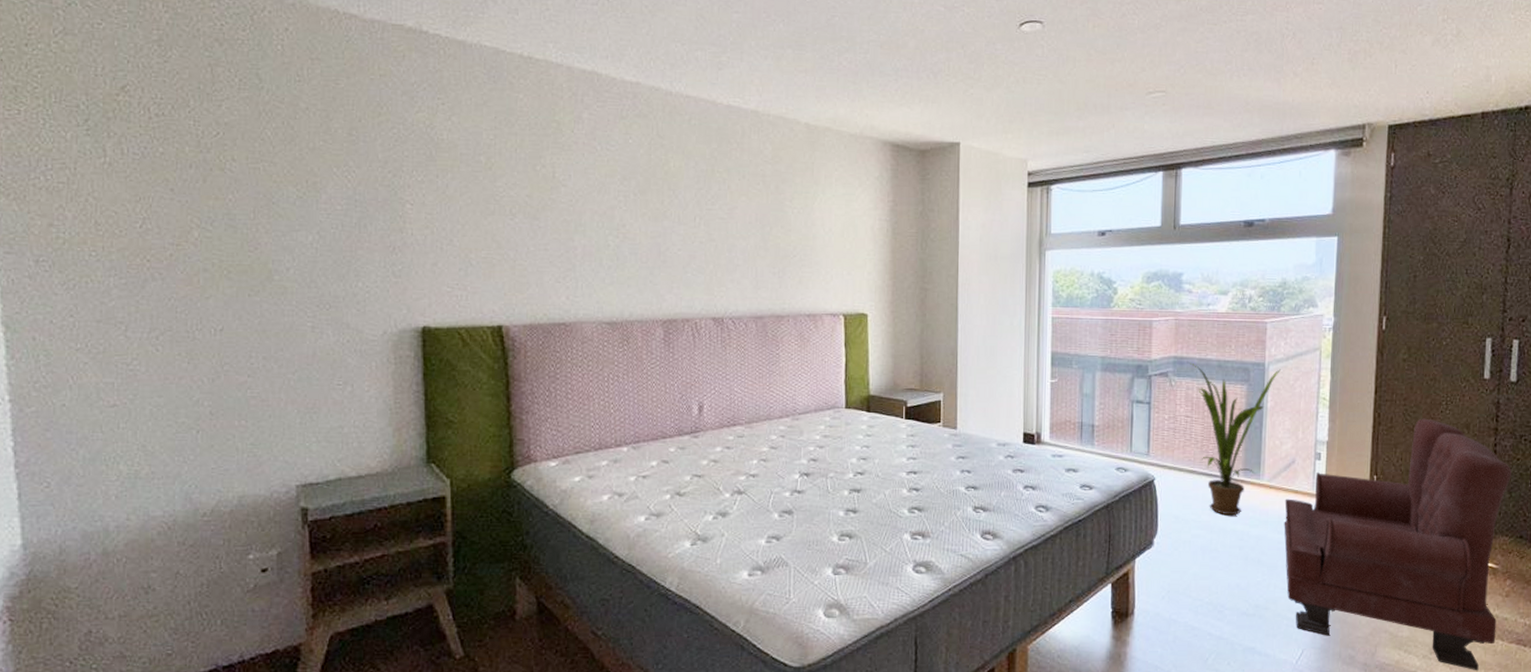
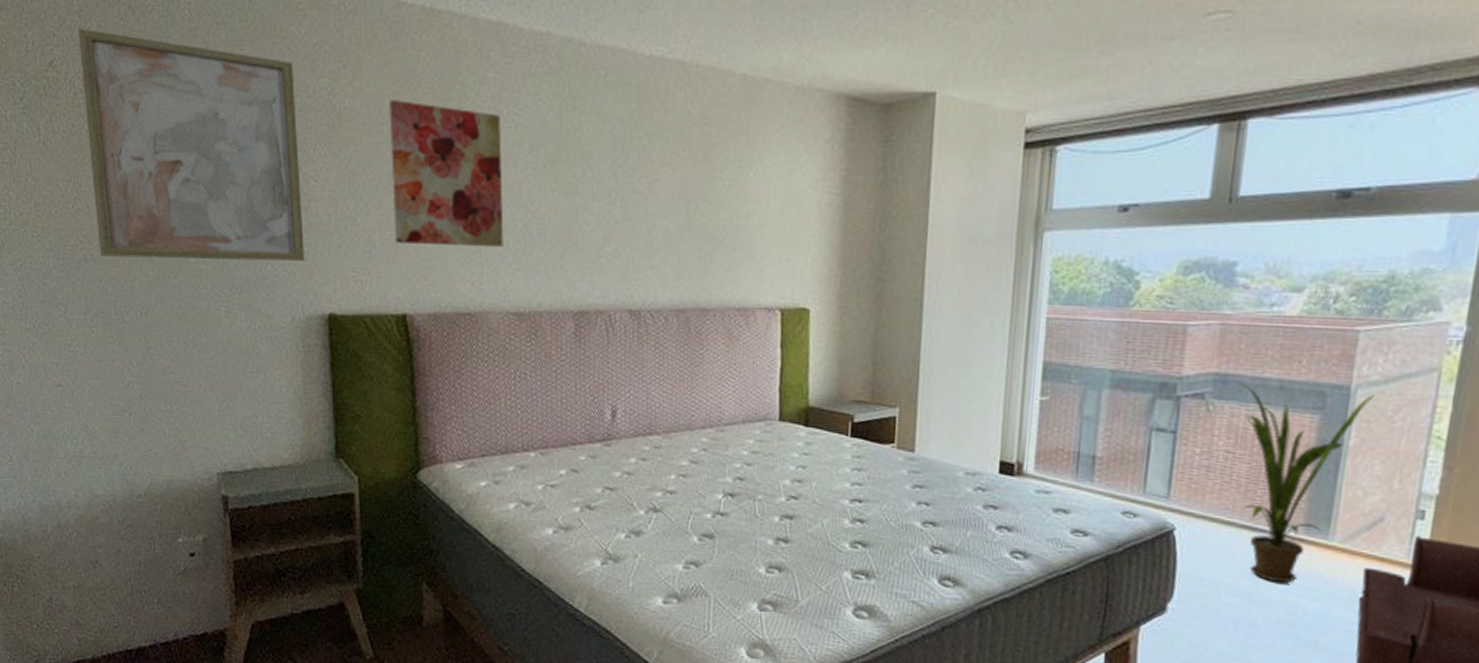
wall art: none [156,57,398,279] -> present [78,28,304,262]
wall art: none [487,133,597,265] -> present [389,99,504,248]

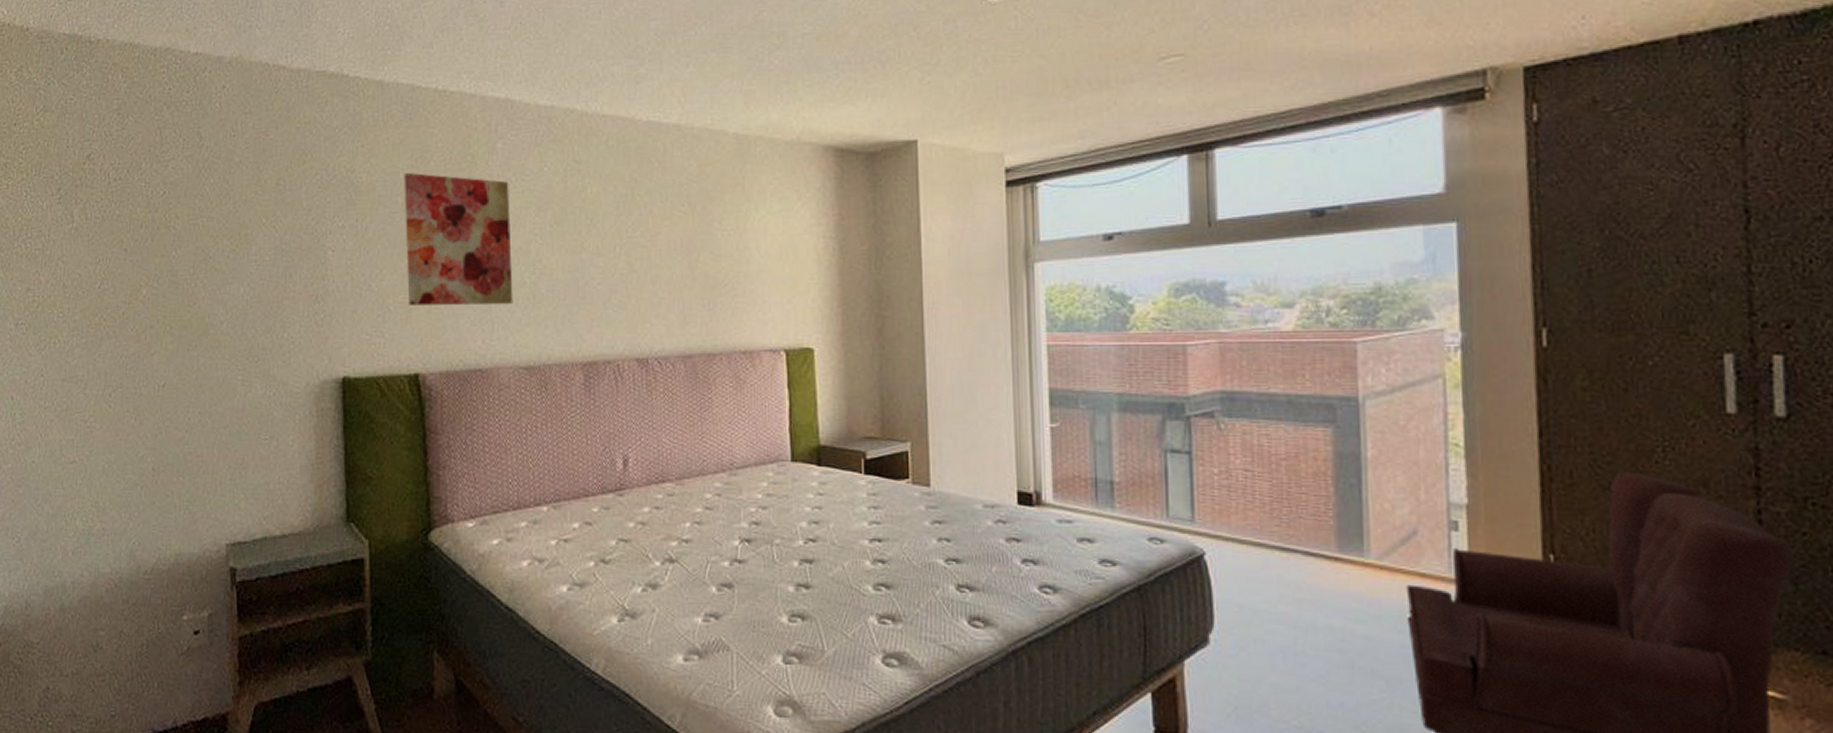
wall art: present [78,28,304,262] -> none [116,124,320,333]
house plant: present [1235,381,1376,584] -> none [1242,398,1385,606]

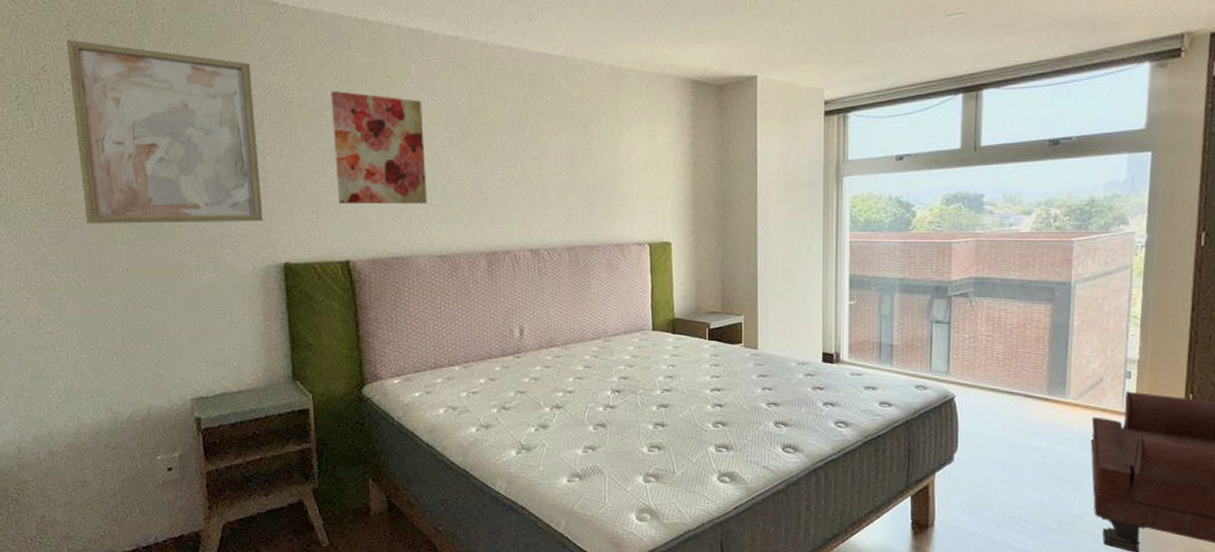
wall art: none [116,124,320,333] -> present [66,40,263,224]

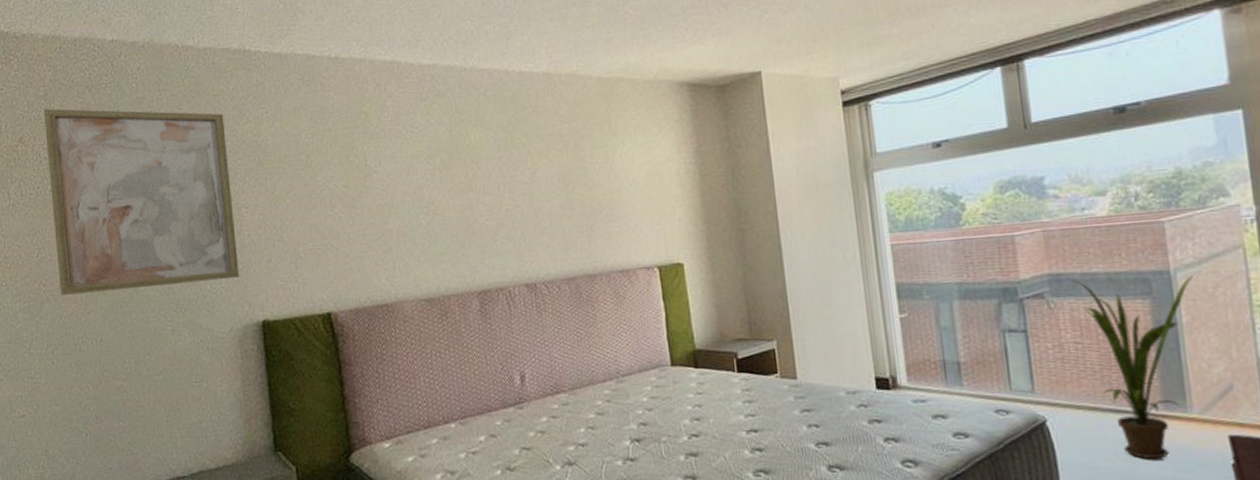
wall art: present [331,90,428,205] -> none [305,132,411,252]
house plant: none [989,283,1089,433] -> present [1067,275,1194,460]

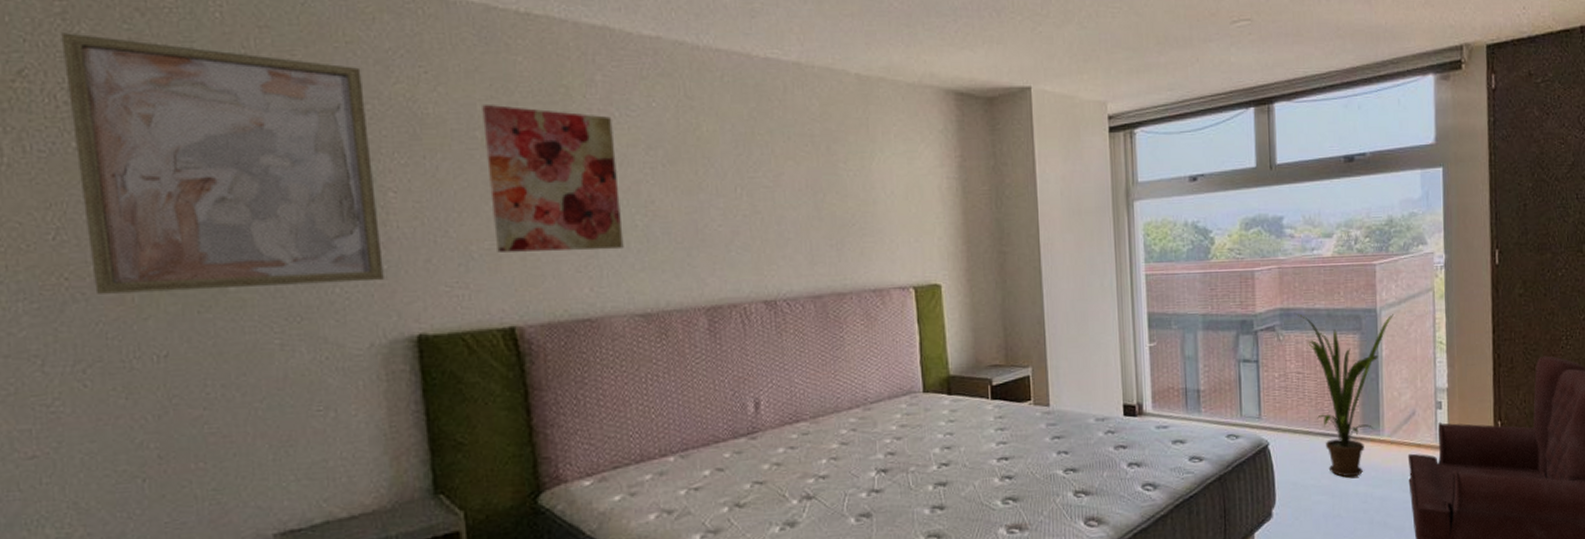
wall art: none [305,132,411,252] -> present [482,104,624,252]

